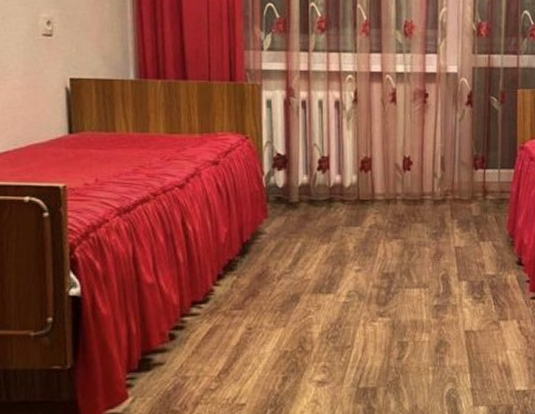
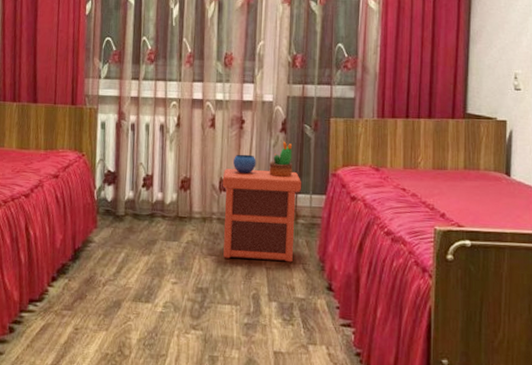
nightstand: none [406,115,489,241] -> present [222,141,301,263]

